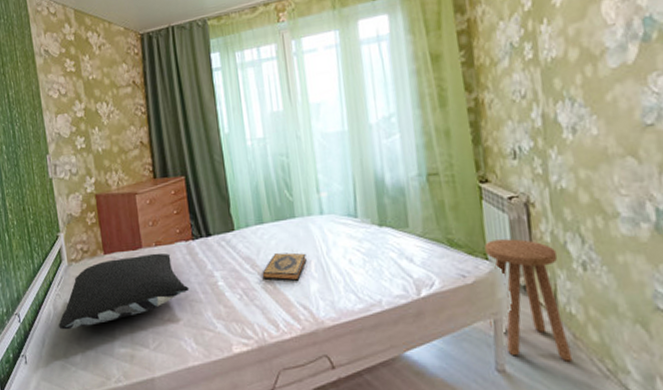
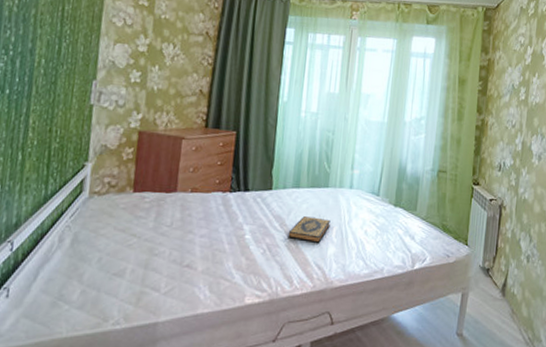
pillow: present [58,253,190,330] -> none [60,198,216,265]
stool: present [484,238,573,361] -> none [459,230,513,330]

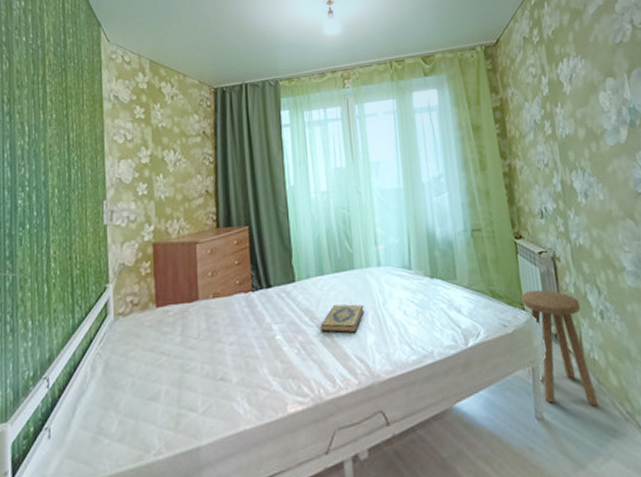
stool: none [459,230,513,330] -> present [521,290,599,406]

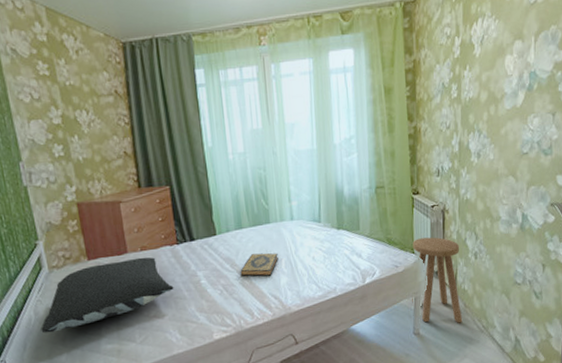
pillow: none [95,305,246,395] -> present [41,257,174,333]

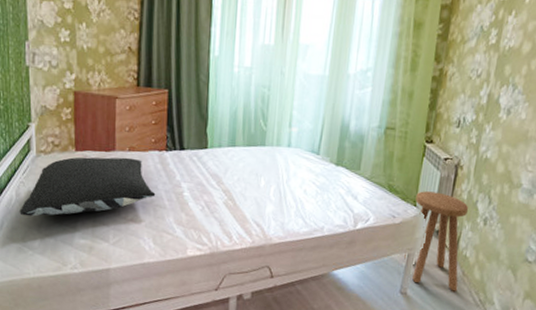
hardback book: present [240,253,278,277] -> none [225,175,268,201]

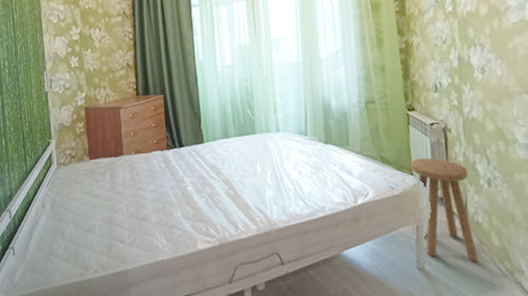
pillow: present [19,157,156,217] -> none [45,160,163,226]

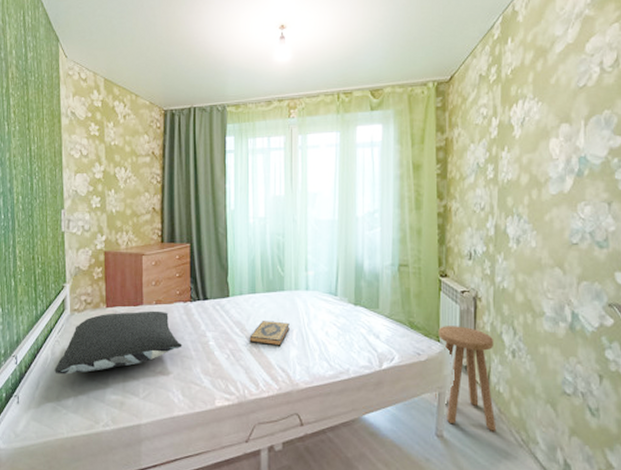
pillow: none [45,160,163,226] -> present [54,310,182,375]
hardback book: none [225,163,264,188] -> present [249,321,290,346]

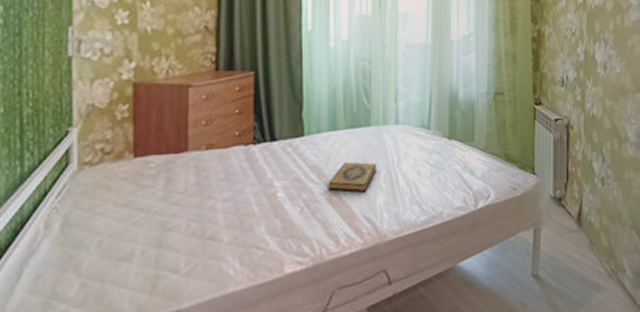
pillow: present [54,310,182,375] -> none [49,158,242,256]
stool: present [435,326,497,431] -> none [531,156,589,264]

